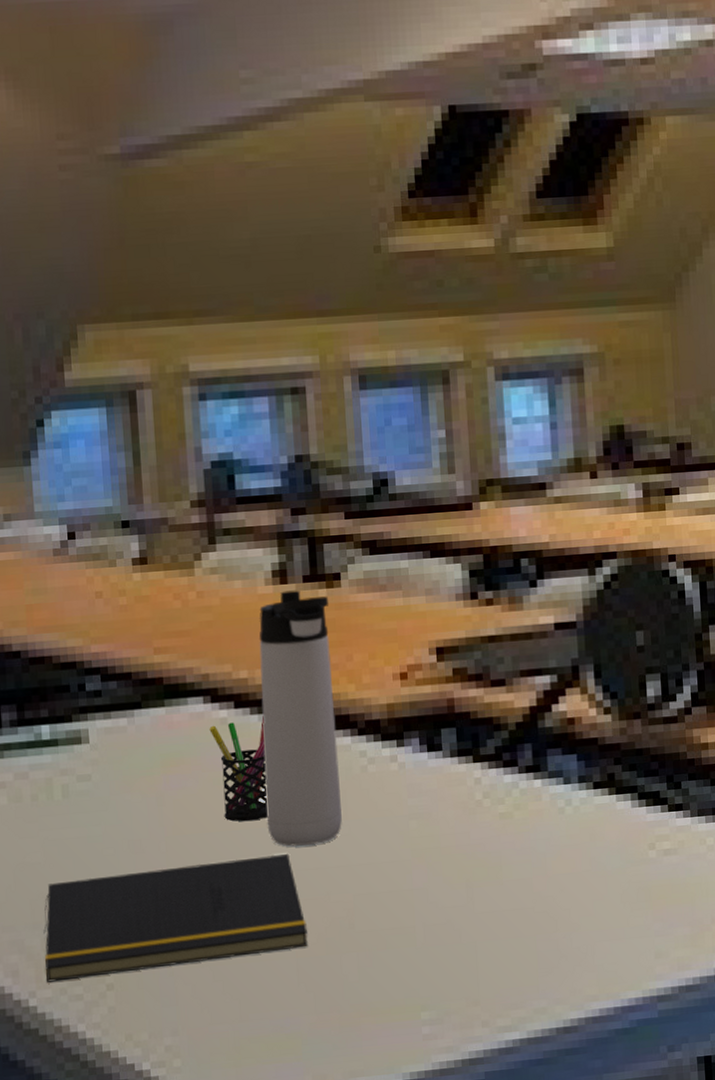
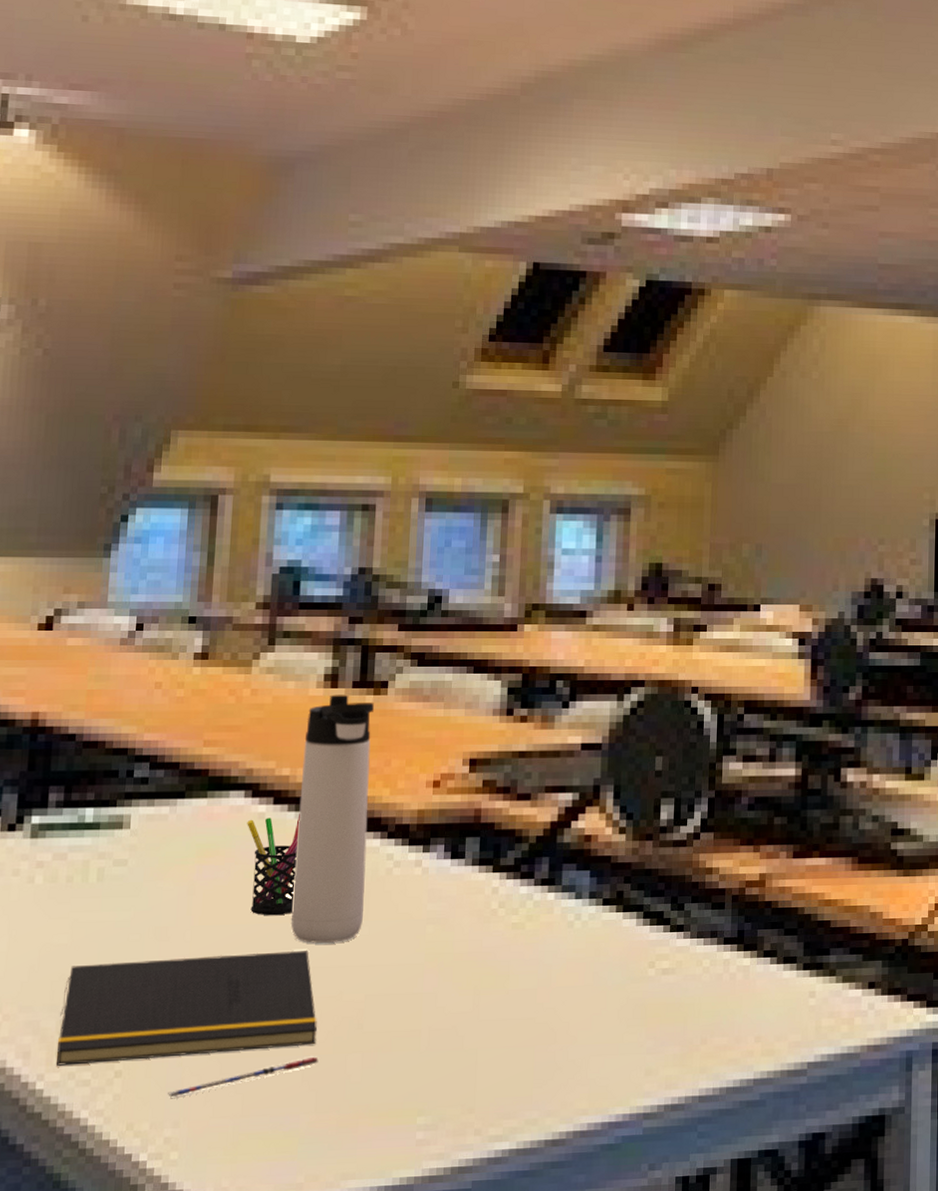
pen: none [163,958,313,1009] -> present [168,1056,319,1099]

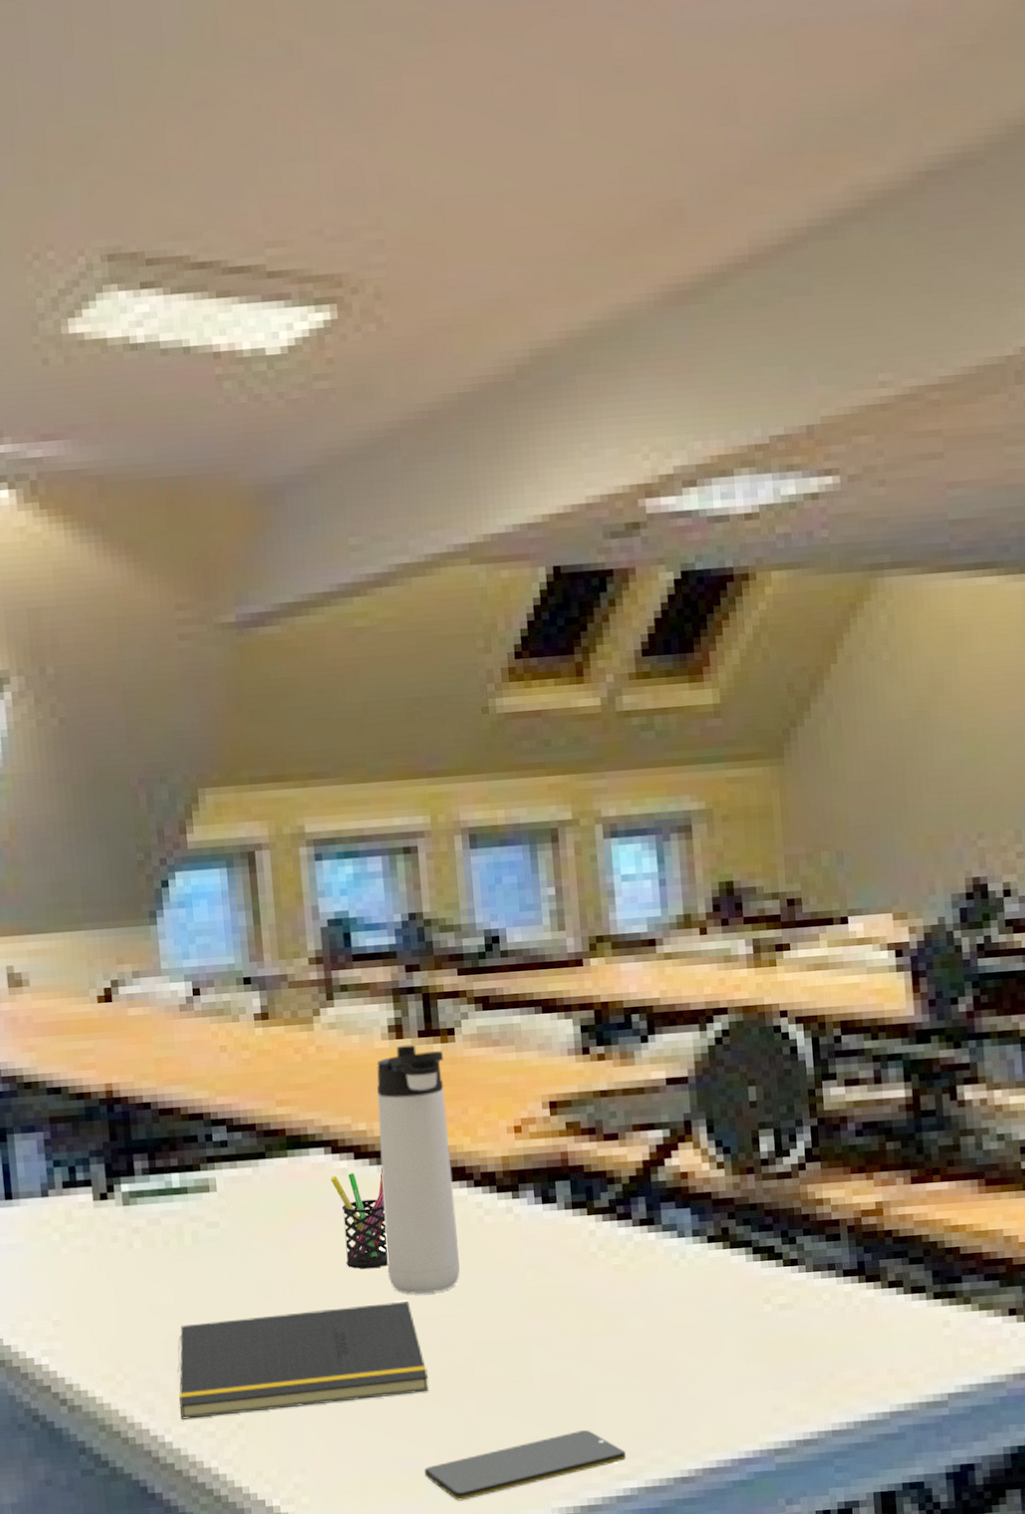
pen: present [168,1056,319,1099] -> none [291,1403,434,1448]
smartphone: none [300,1088,501,1160] -> present [424,1429,626,1501]

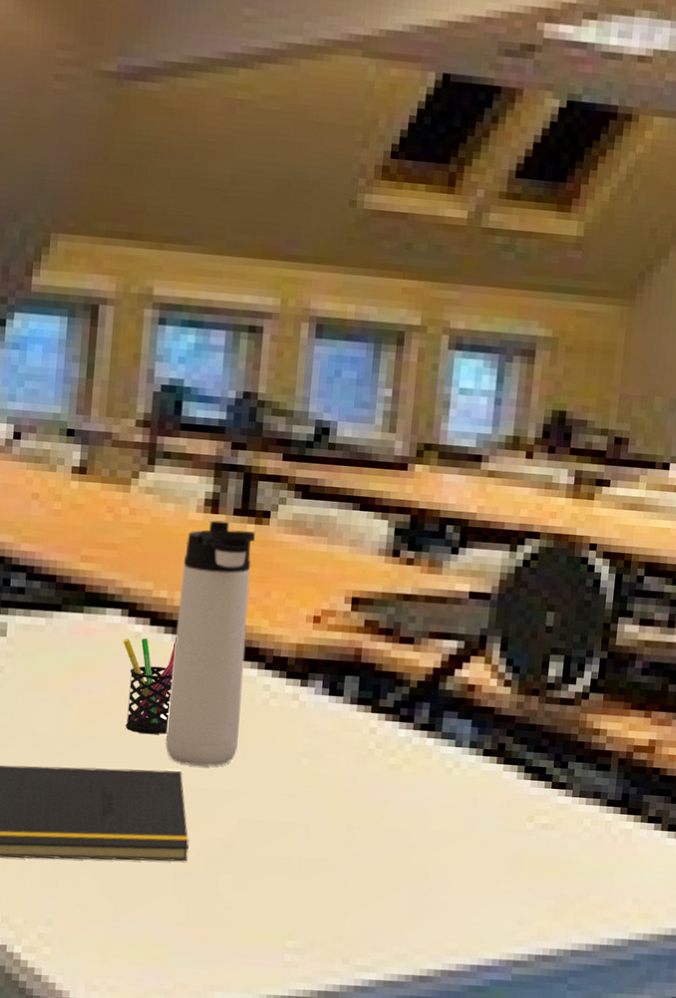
smartphone: present [424,1429,626,1501] -> none [170,918,370,971]

